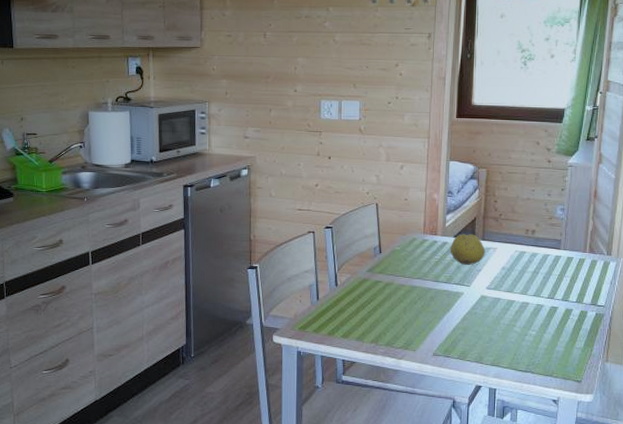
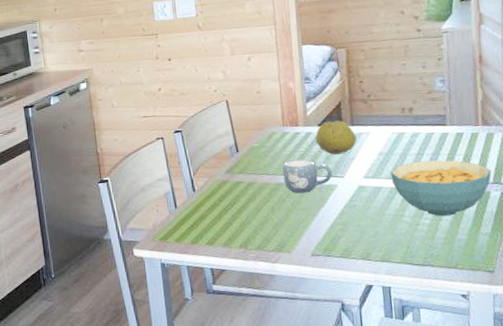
mug: none [418,265,460,297] -> present [282,159,332,194]
cereal bowl: none [509,278,590,330] -> present [390,159,492,217]

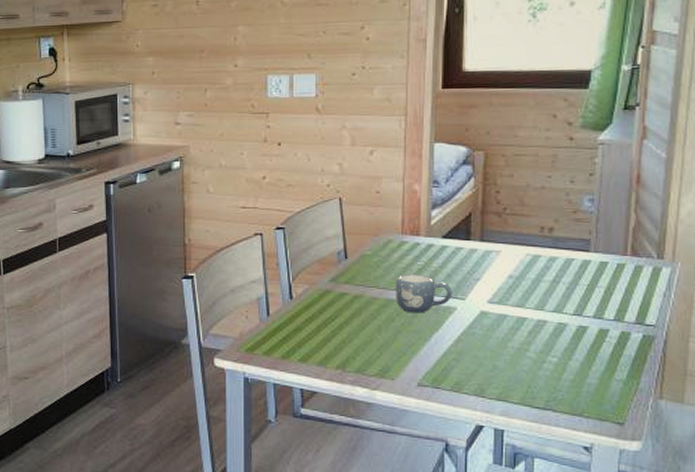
fruit: present [315,120,357,156] -> none [437,233,485,274]
cereal bowl: present [390,159,492,217] -> none [519,289,634,356]

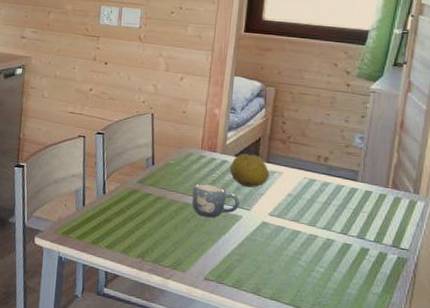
fruit: none [437,233,485,274] -> present [229,153,270,188]

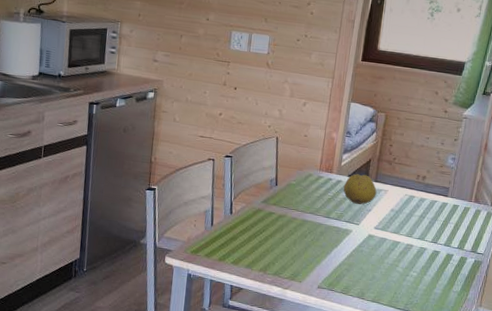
mug: present [192,183,240,218] -> none [309,201,351,233]

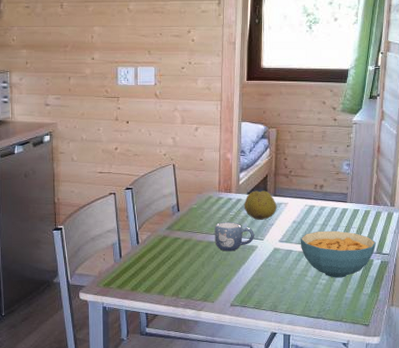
mug: none [309,201,351,233] -> present [214,221,254,252]
cereal bowl: none [395,222,472,273] -> present [300,230,376,278]

